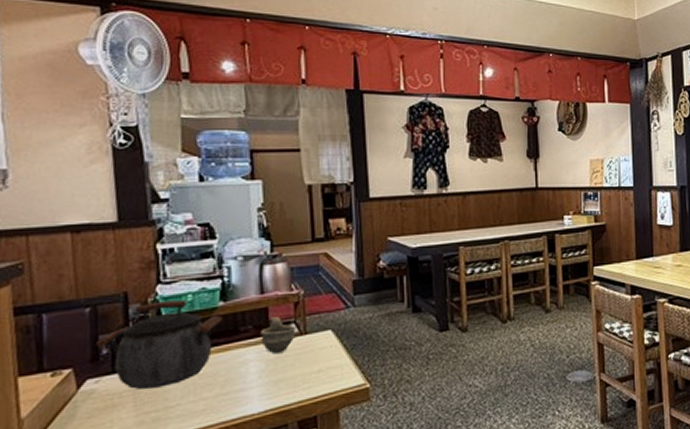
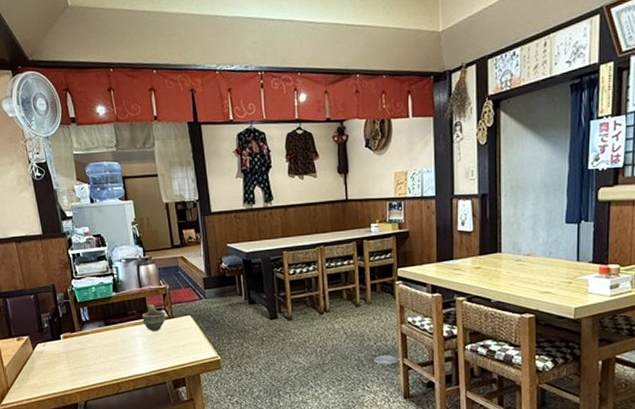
kettle: present [96,300,222,389] -> none [40,291,116,352]

